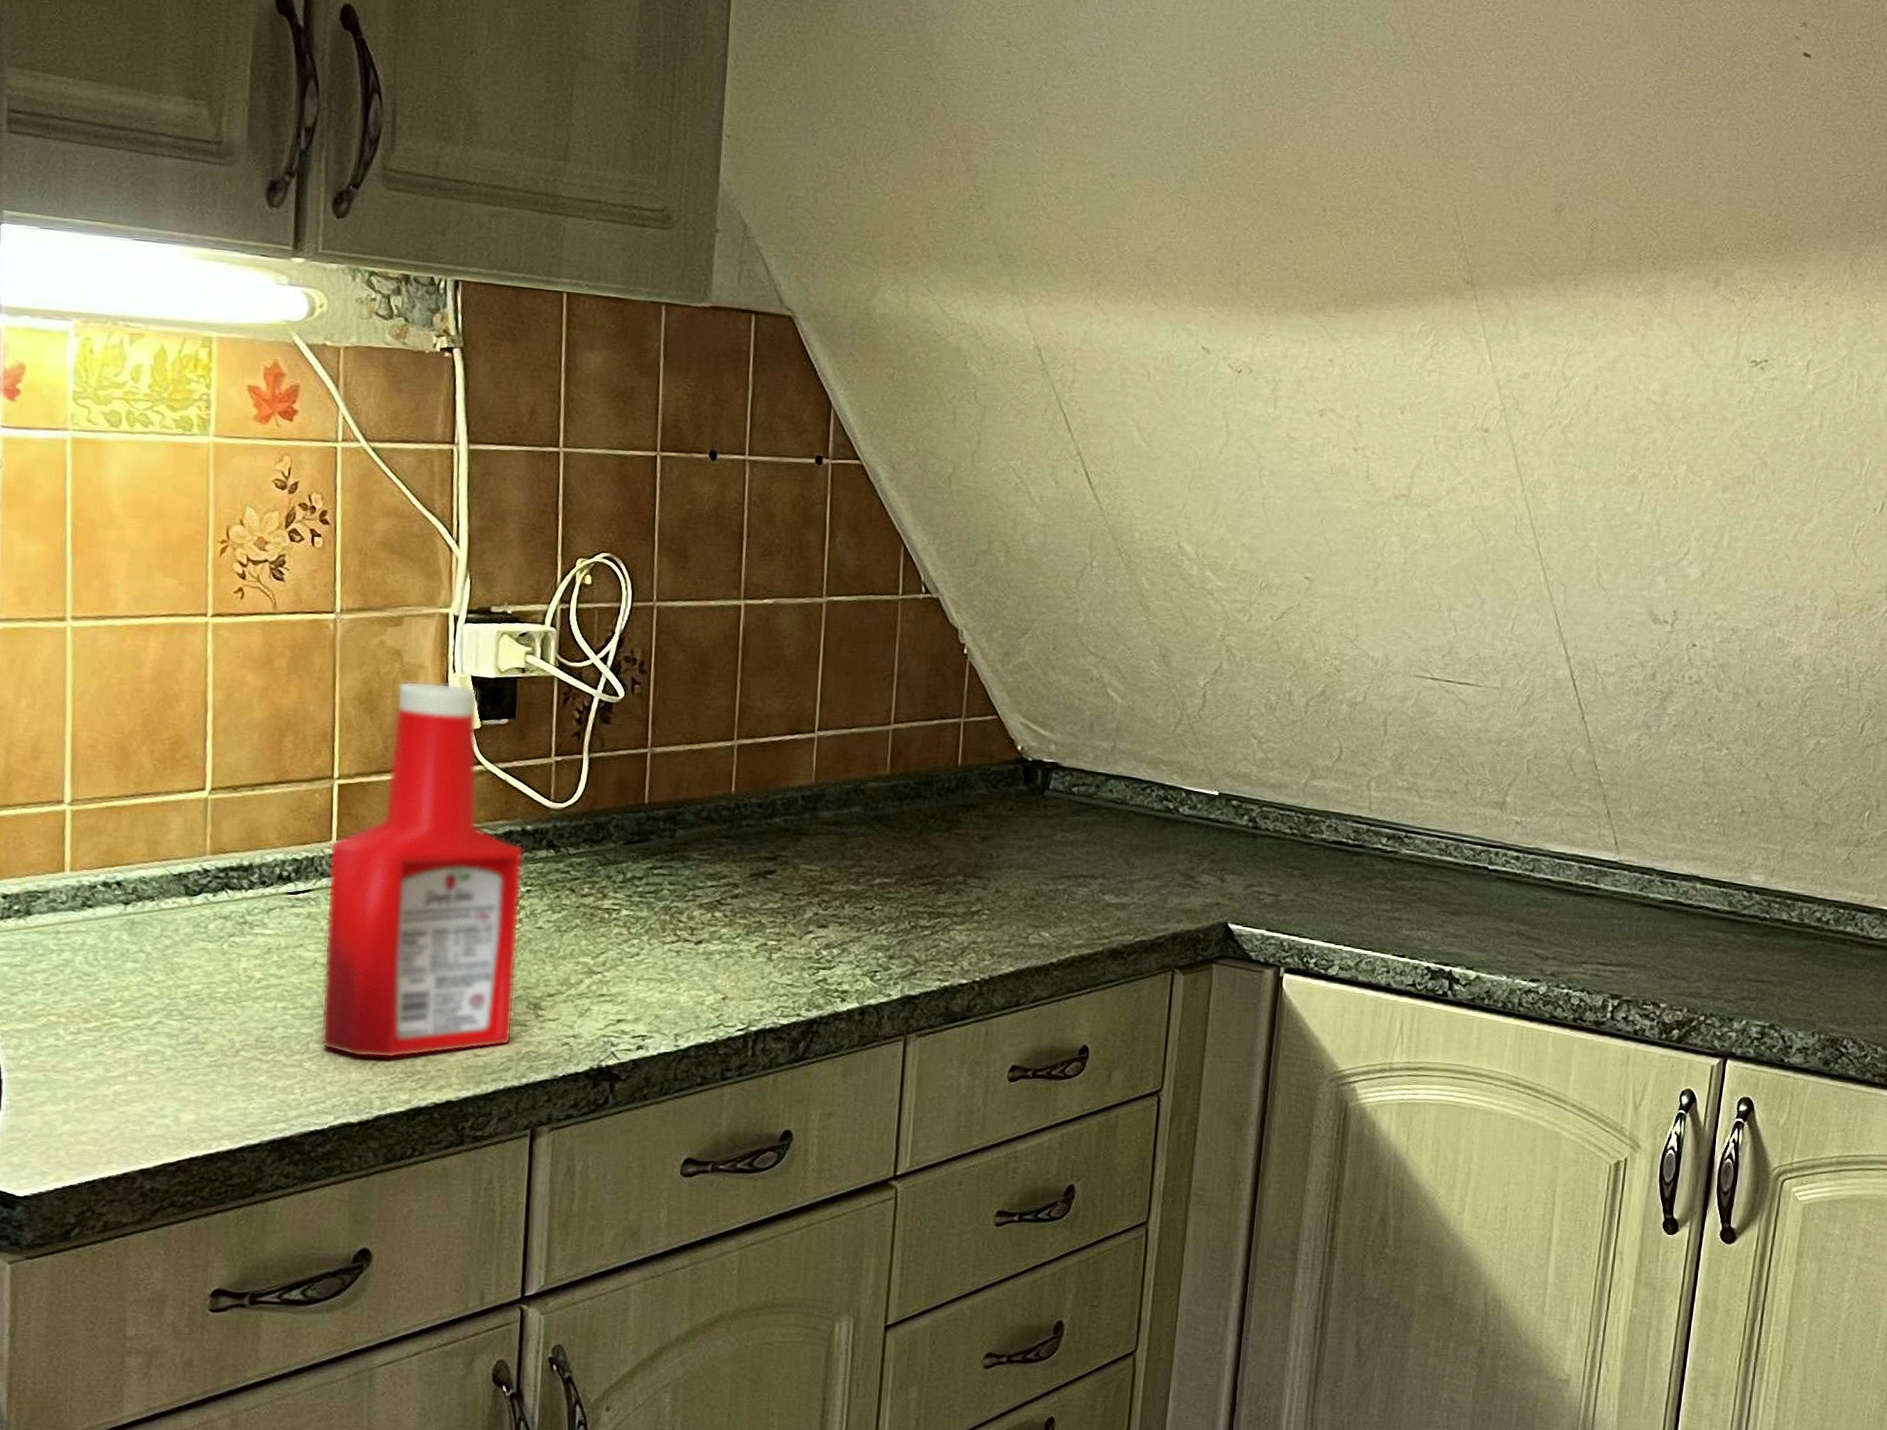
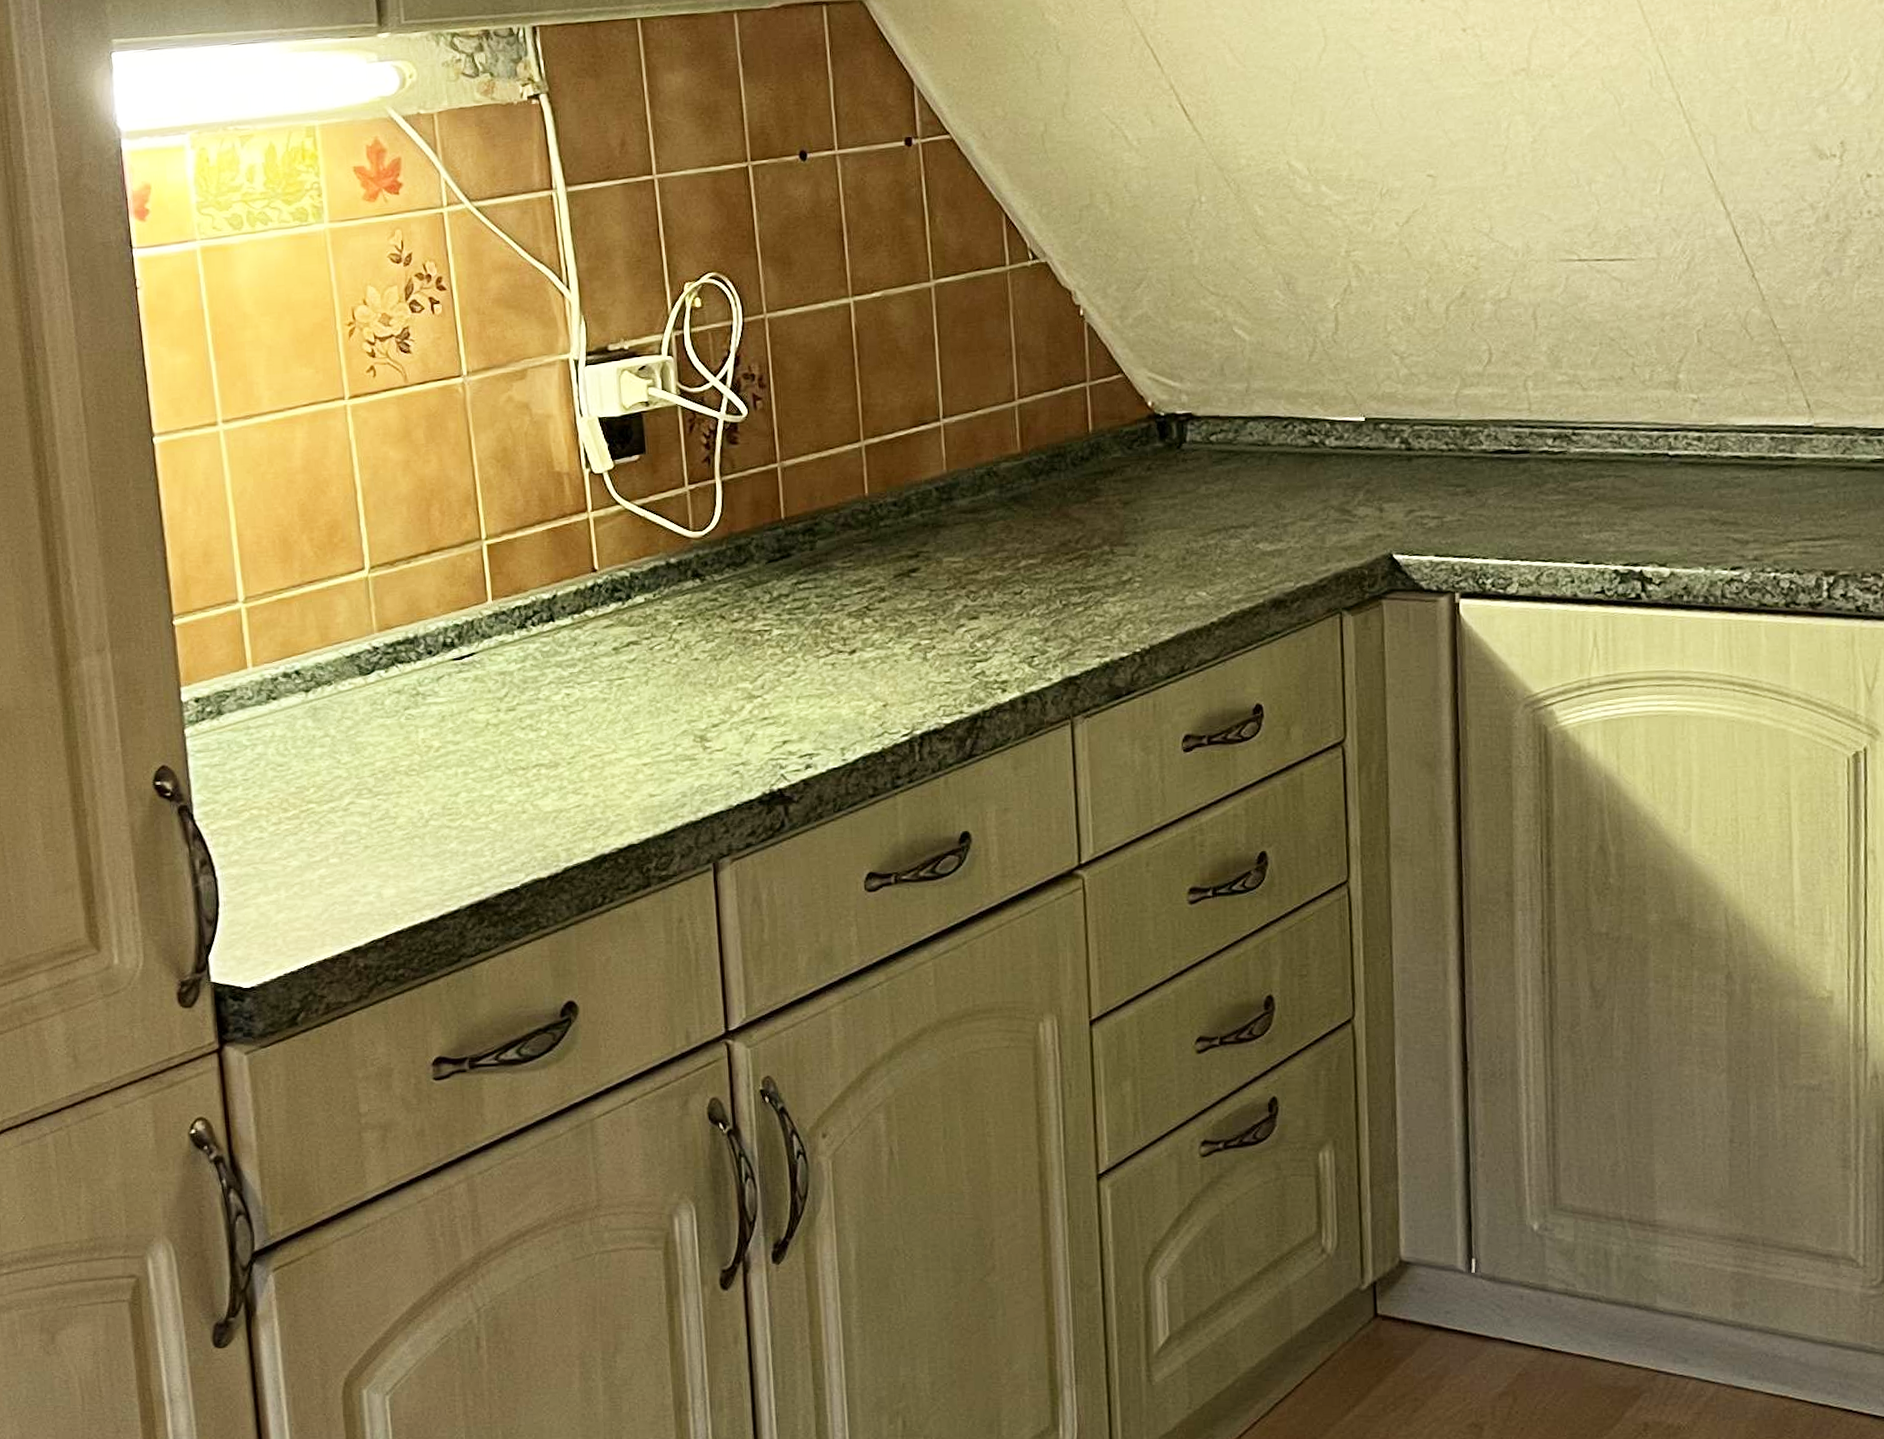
ketchup bottle: present [320,680,523,1059] -> none [487,428,683,813]

